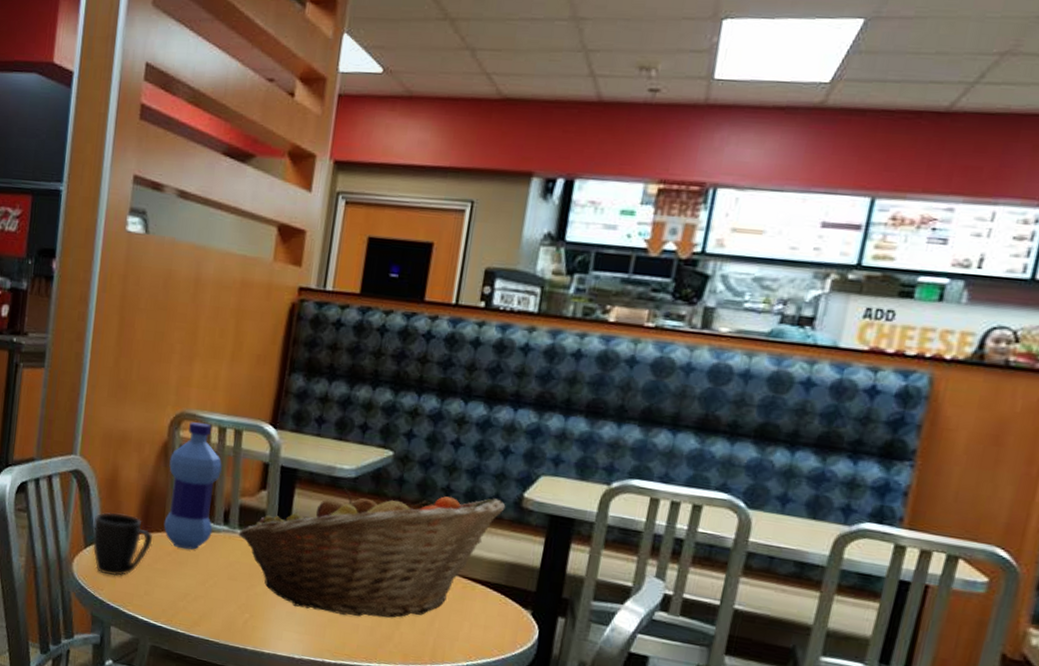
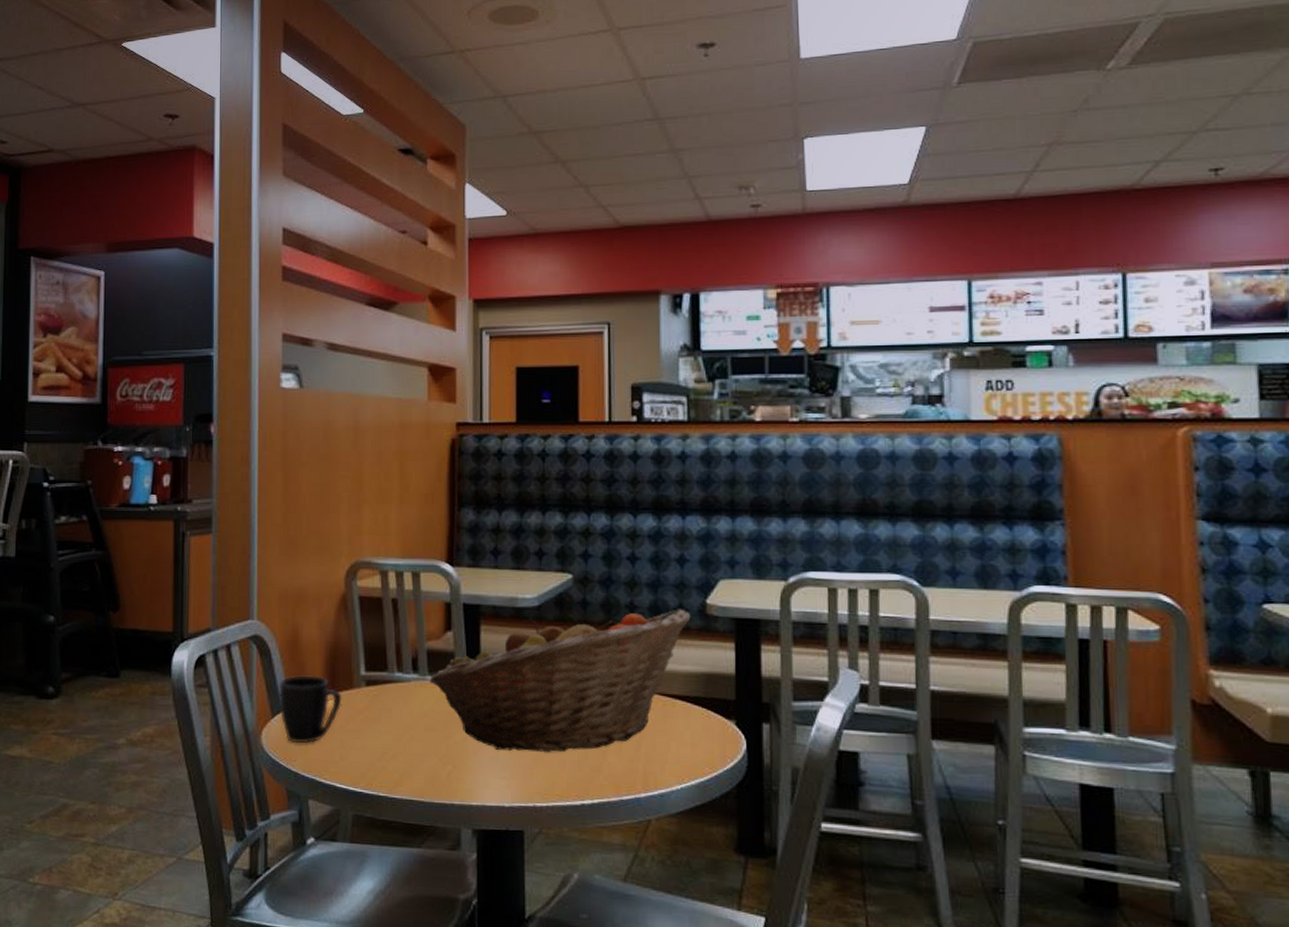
water bottle: present [163,422,222,550] -> none [350,569,404,705]

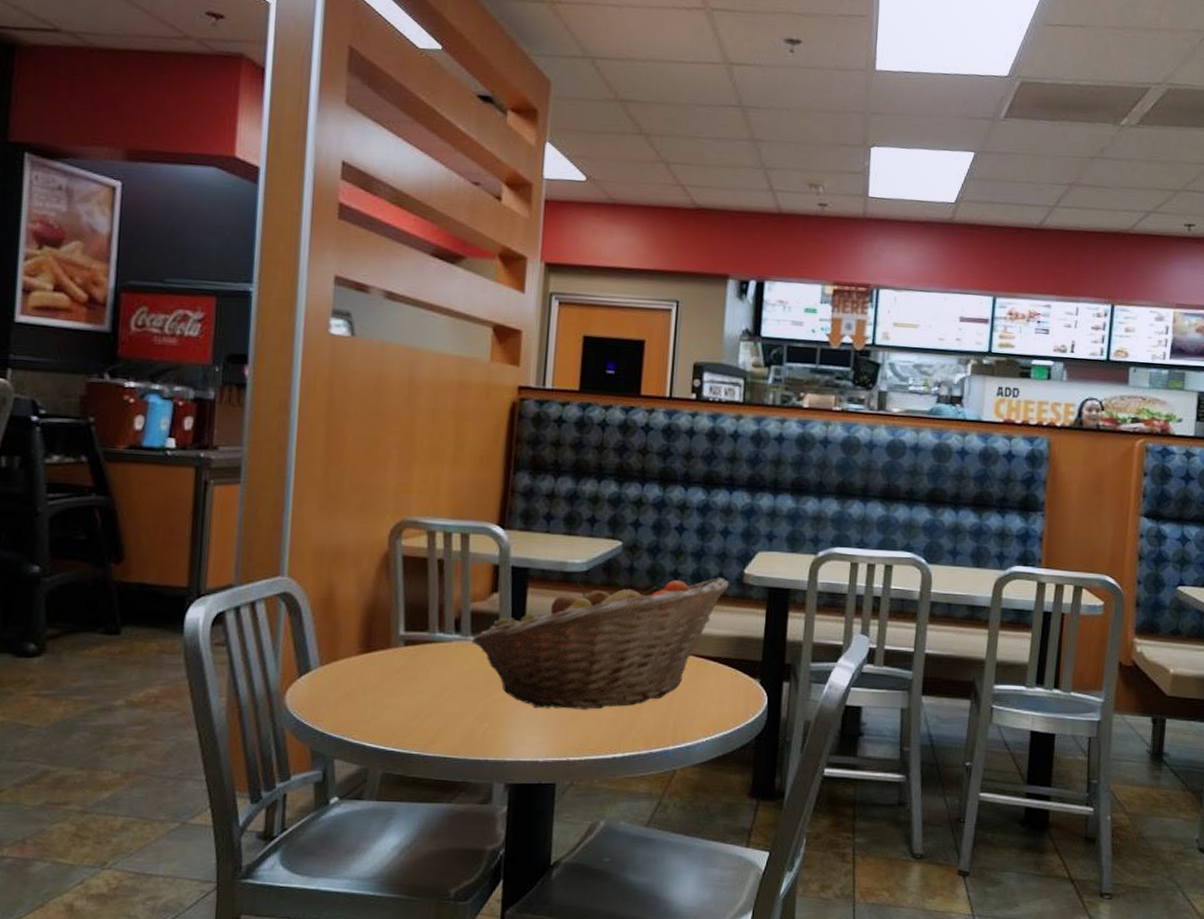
mug: present [279,675,342,744] -> none [307,634,378,704]

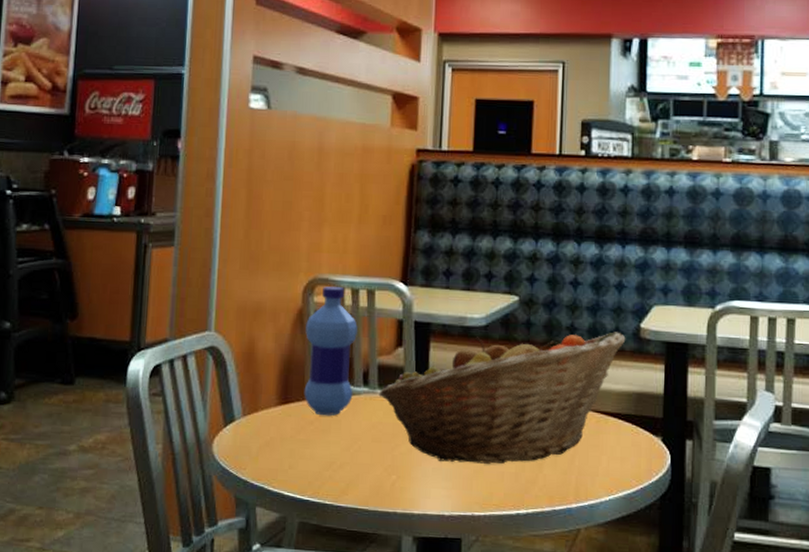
water bottle: none [389,528,450,665] -> present [304,286,358,416]

